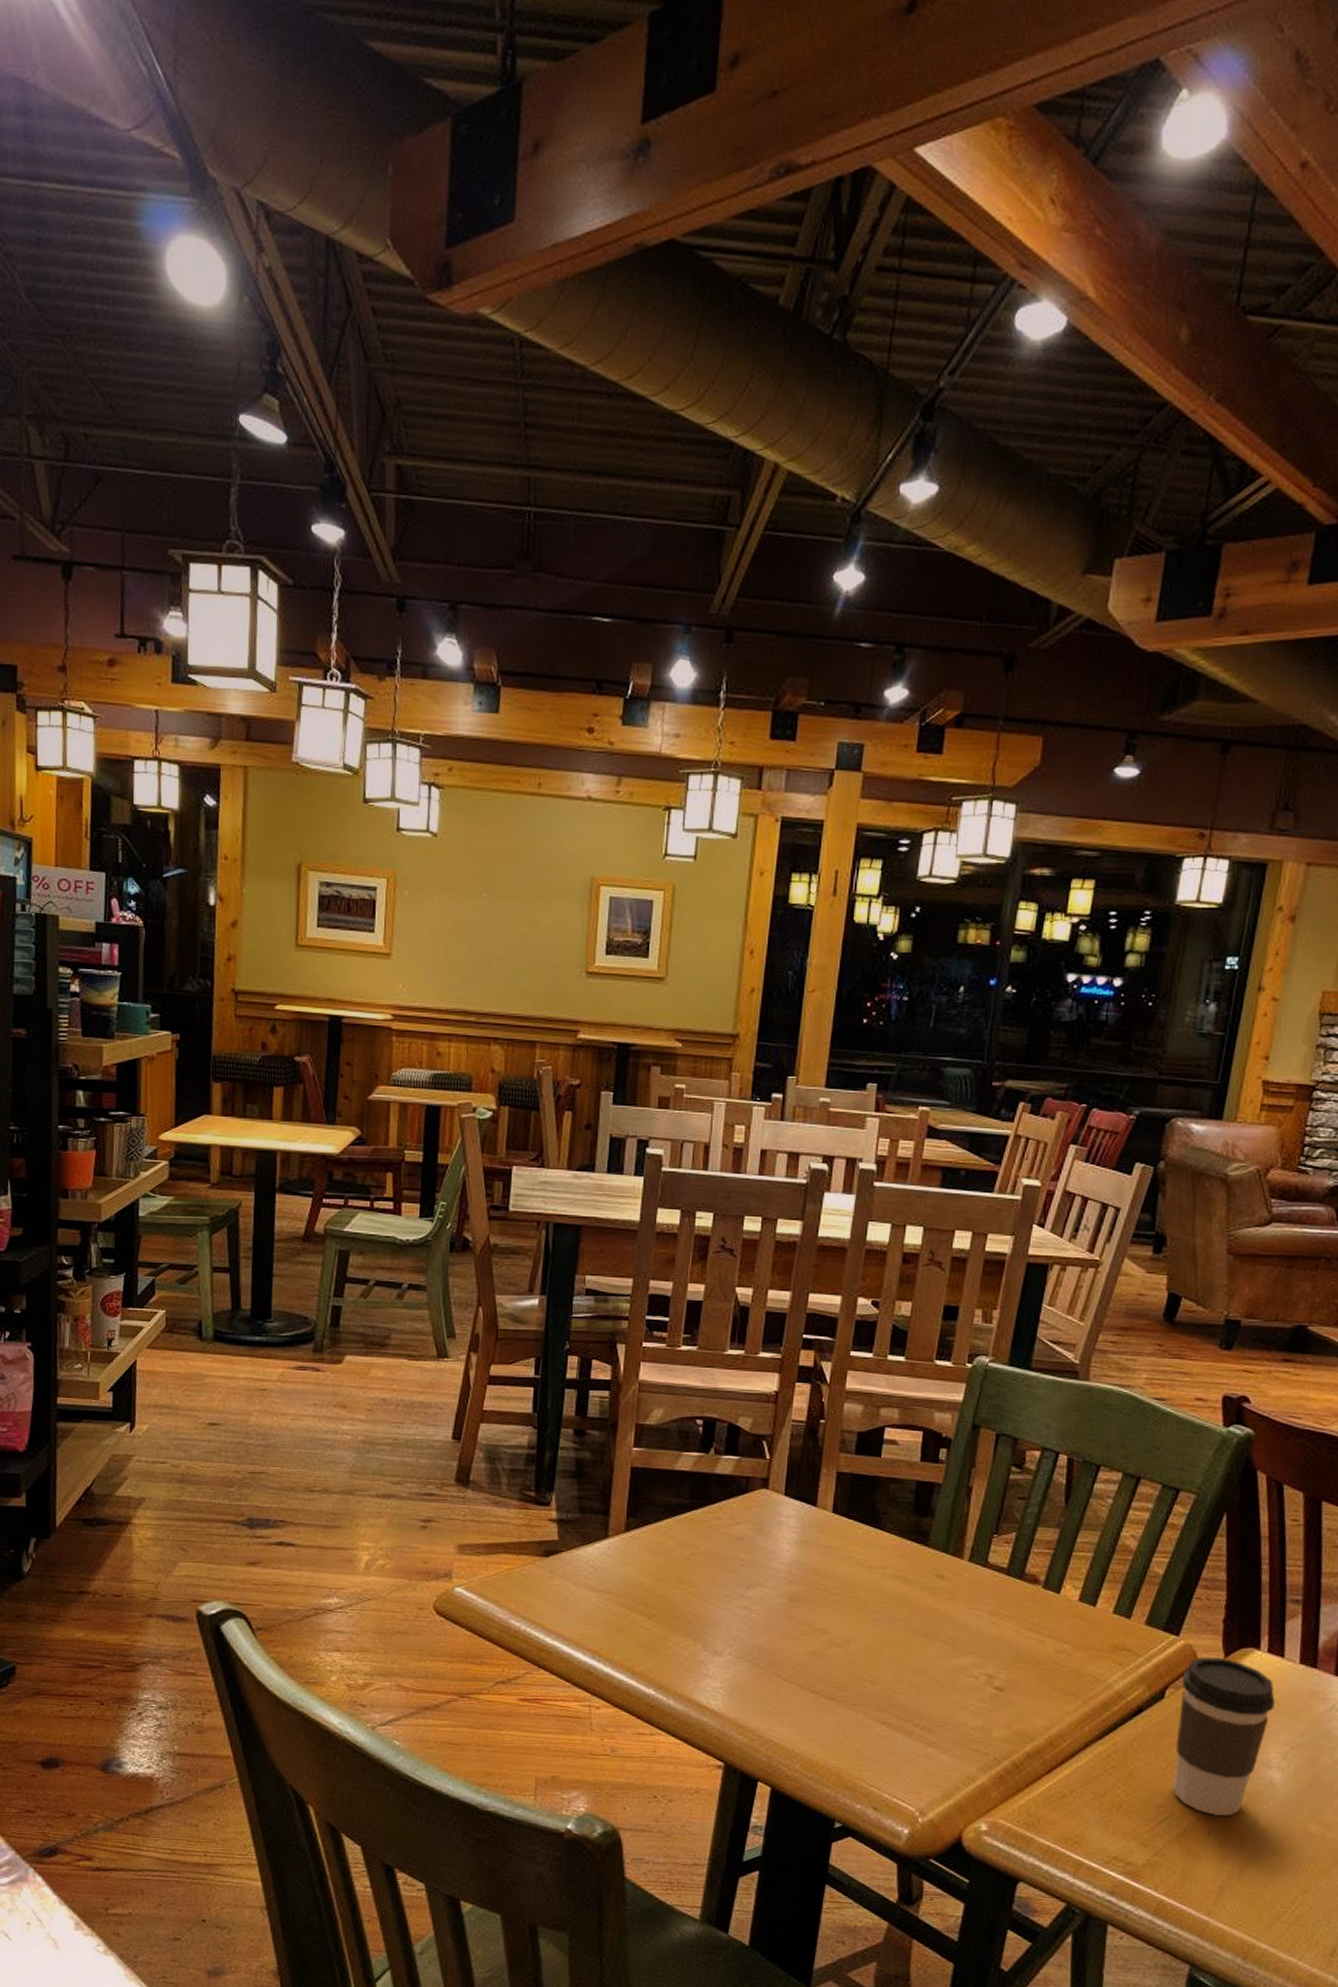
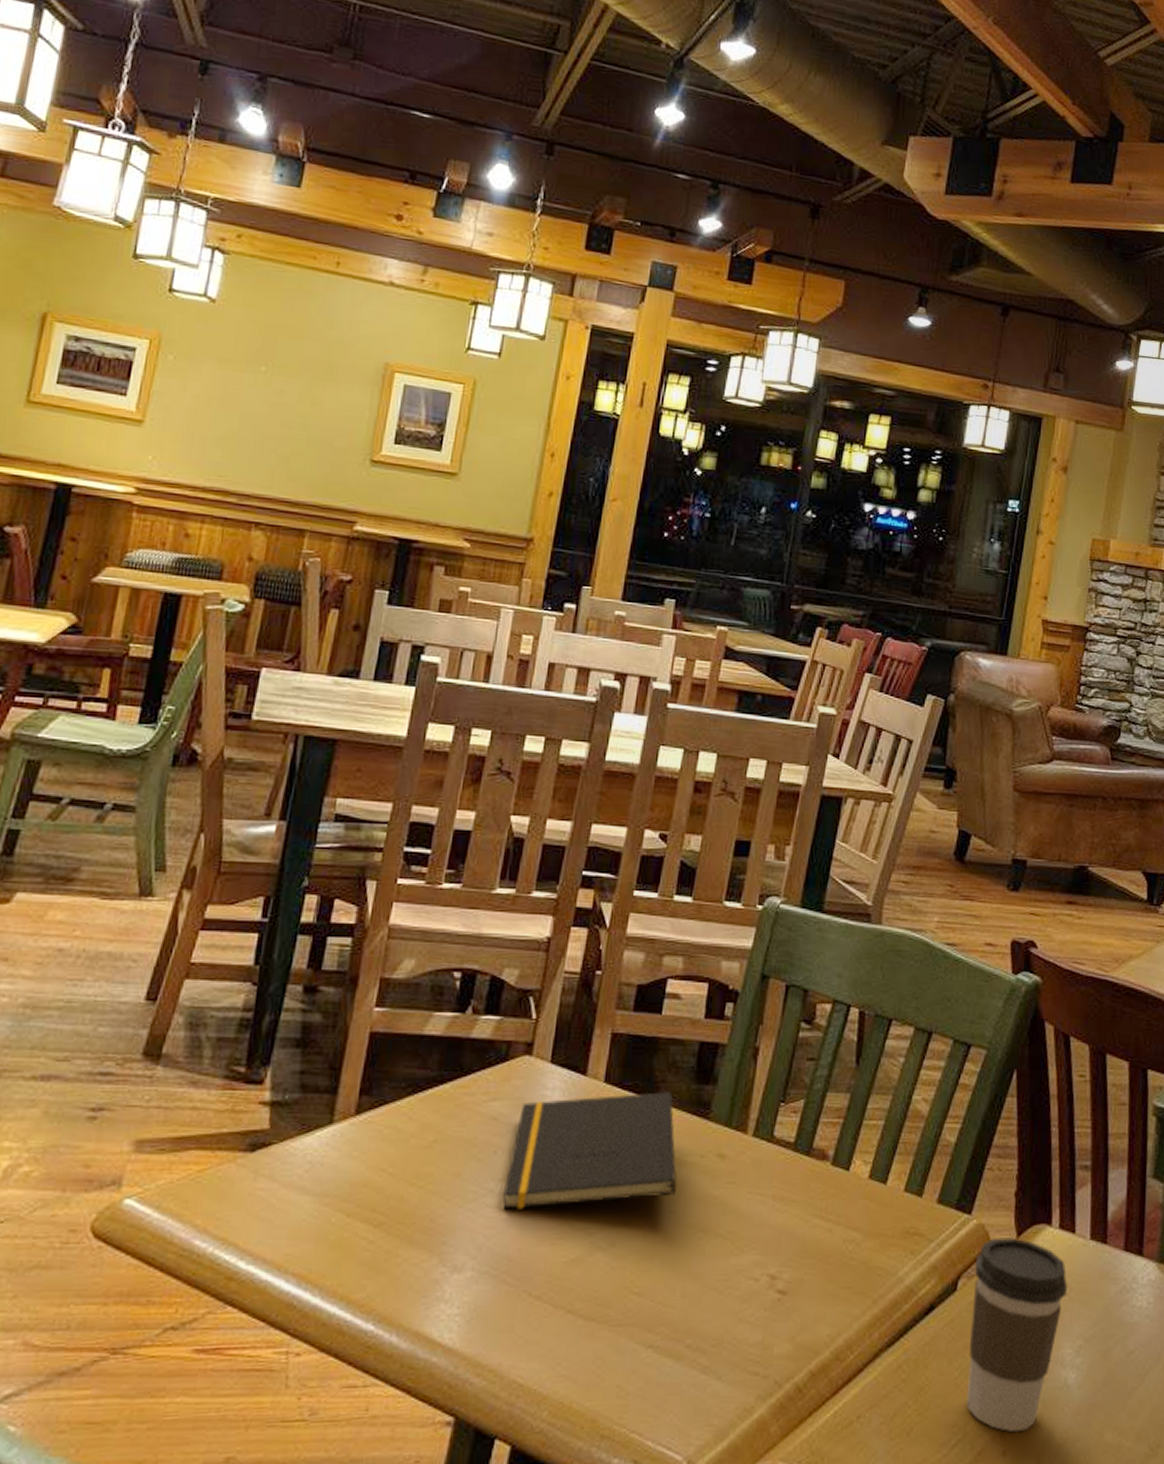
notepad: none [752,1522,901,1611] -> present [503,1092,677,1210]

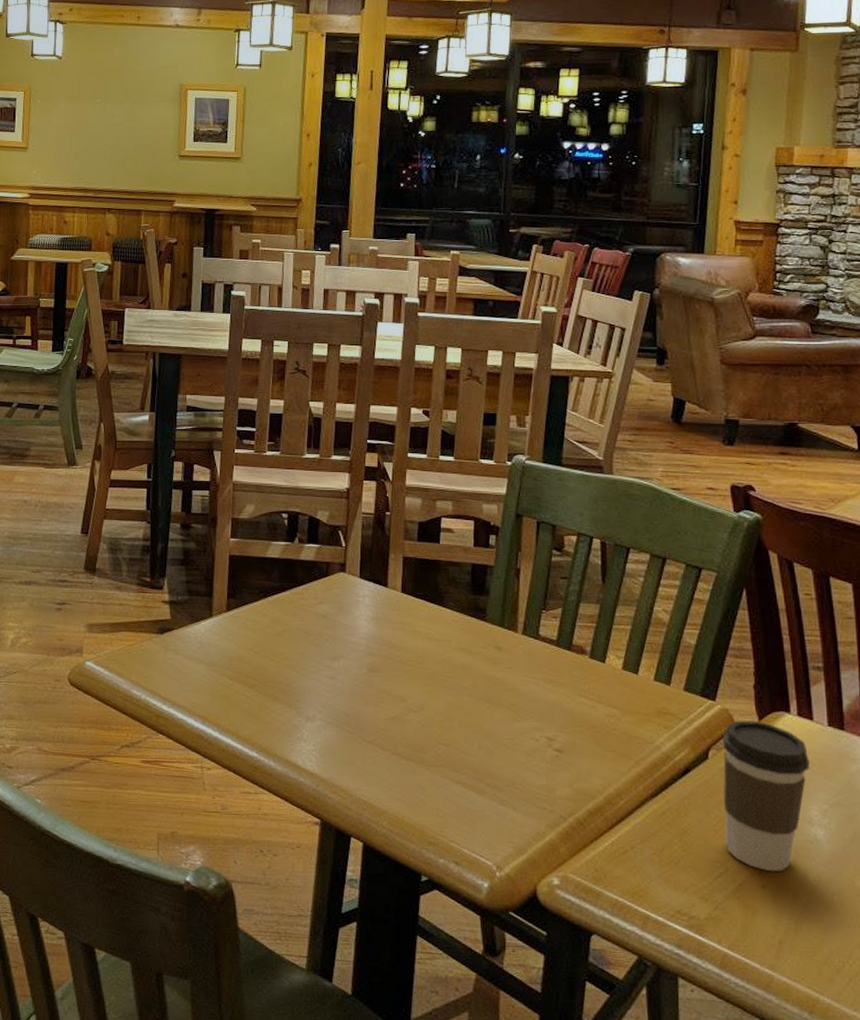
notepad: present [503,1092,677,1210] -> none [336,600,466,680]

